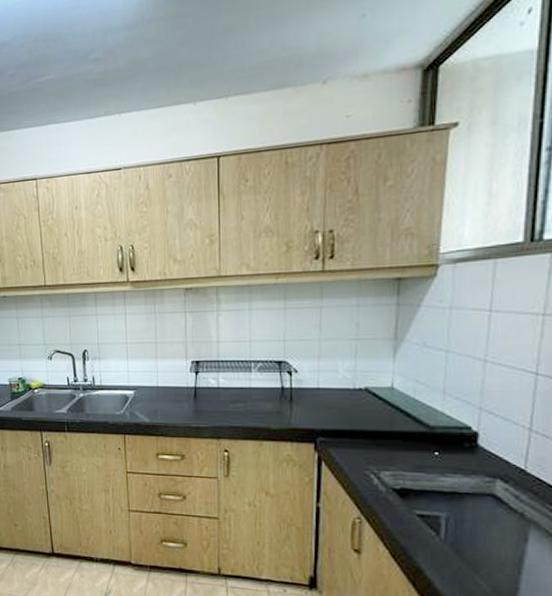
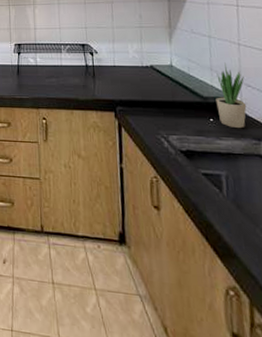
potted plant: none [445,384,486,464] -> present [215,62,247,129]

